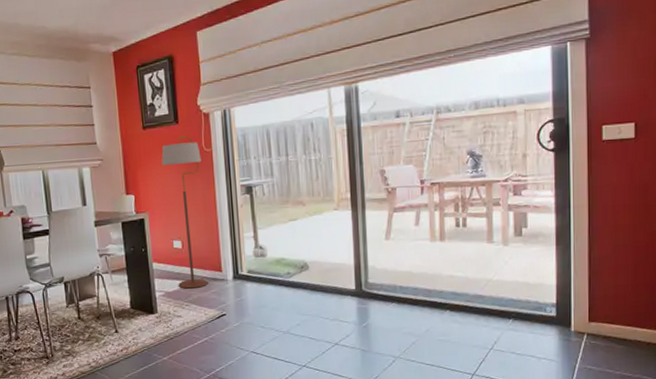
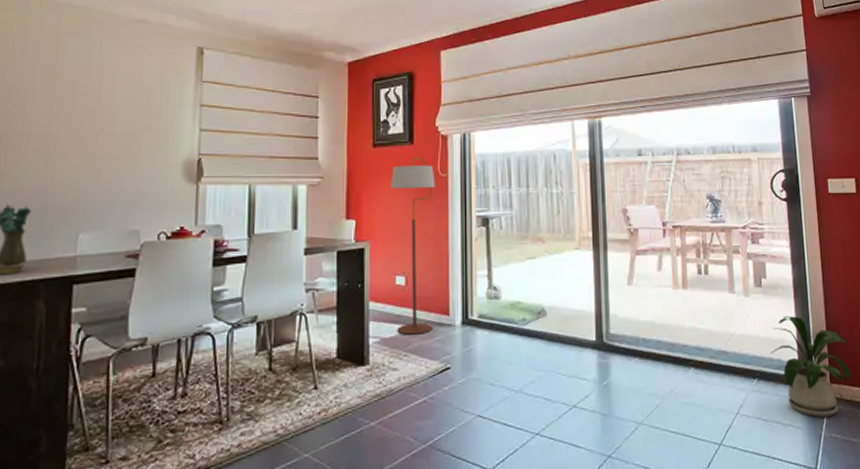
house plant: none [527,261,612,352] -> present [770,315,851,418]

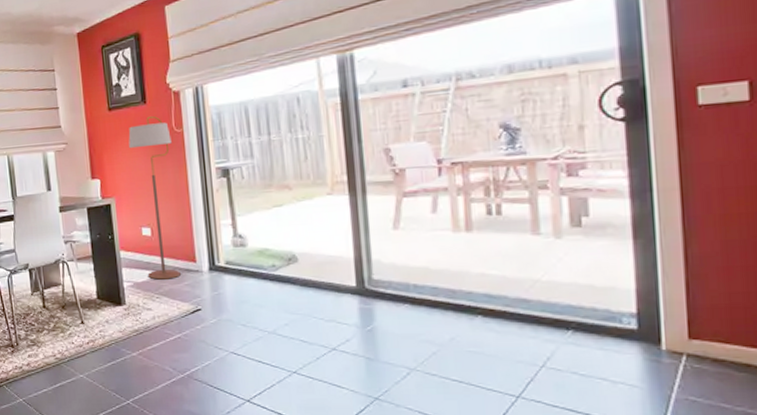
house plant: present [770,315,851,418] -> none [593,259,724,378]

